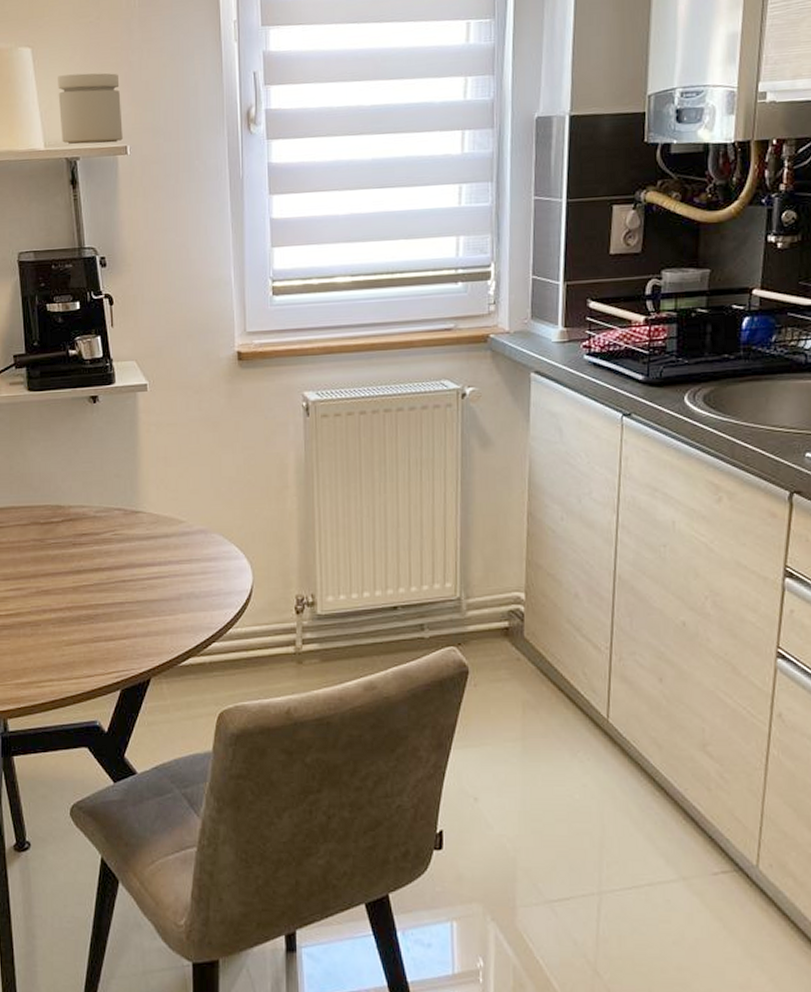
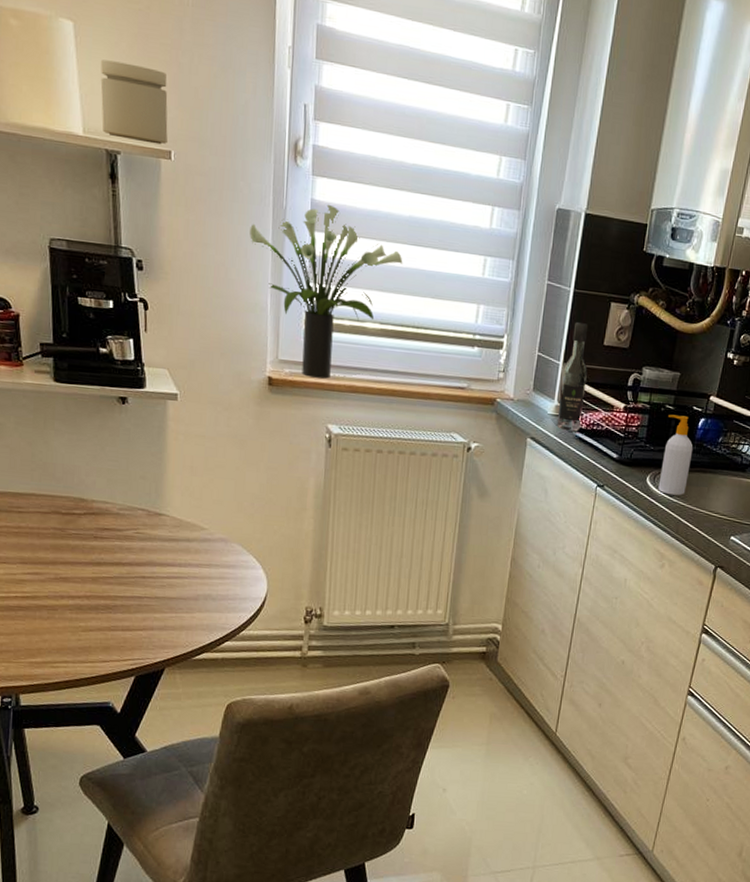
potted plant: none [208,164,370,346] -> present [250,204,403,380]
bottle: none [564,233,595,358] -> present [557,321,589,432]
soap bottle: none [700,317,740,413] -> present [658,414,693,496]

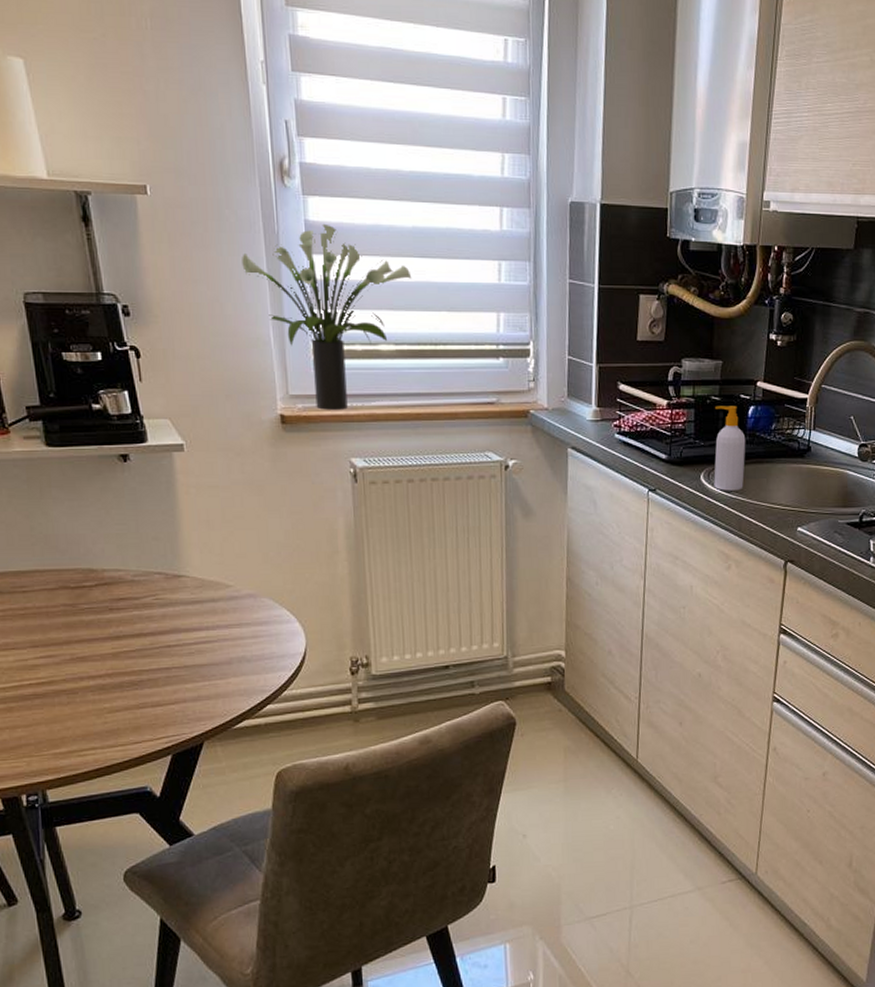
jar: present [100,59,168,145] -> none [59,96,141,180]
bottle: present [557,321,589,432] -> none [597,318,624,436]

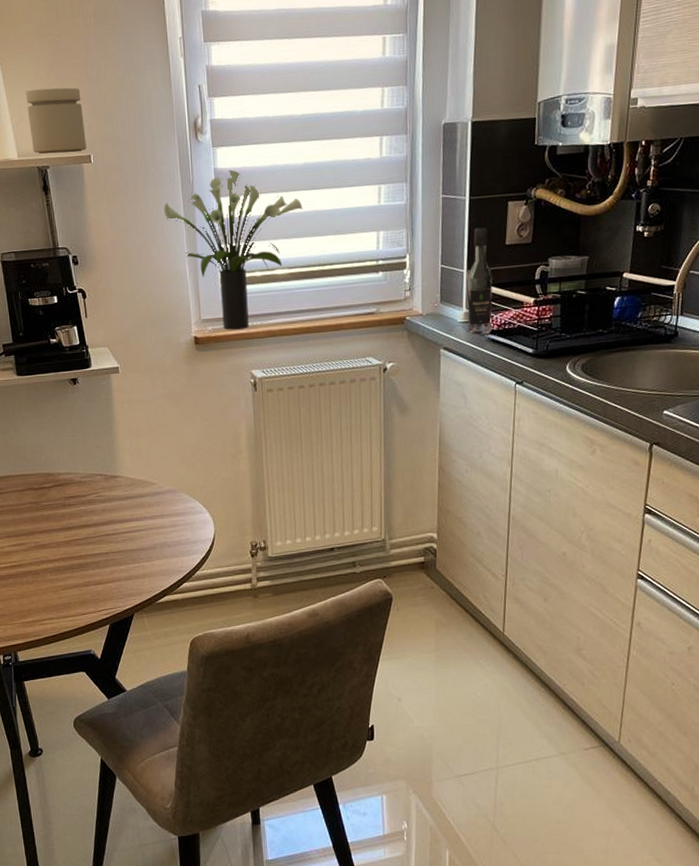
jar: none [59,96,141,180] -> present [26,87,87,154]
bottle: none [597,318,624,436] -> present [467,227,493,336]
soap bottle: present [714,406,746,491] -> none [579,298,612,380]

